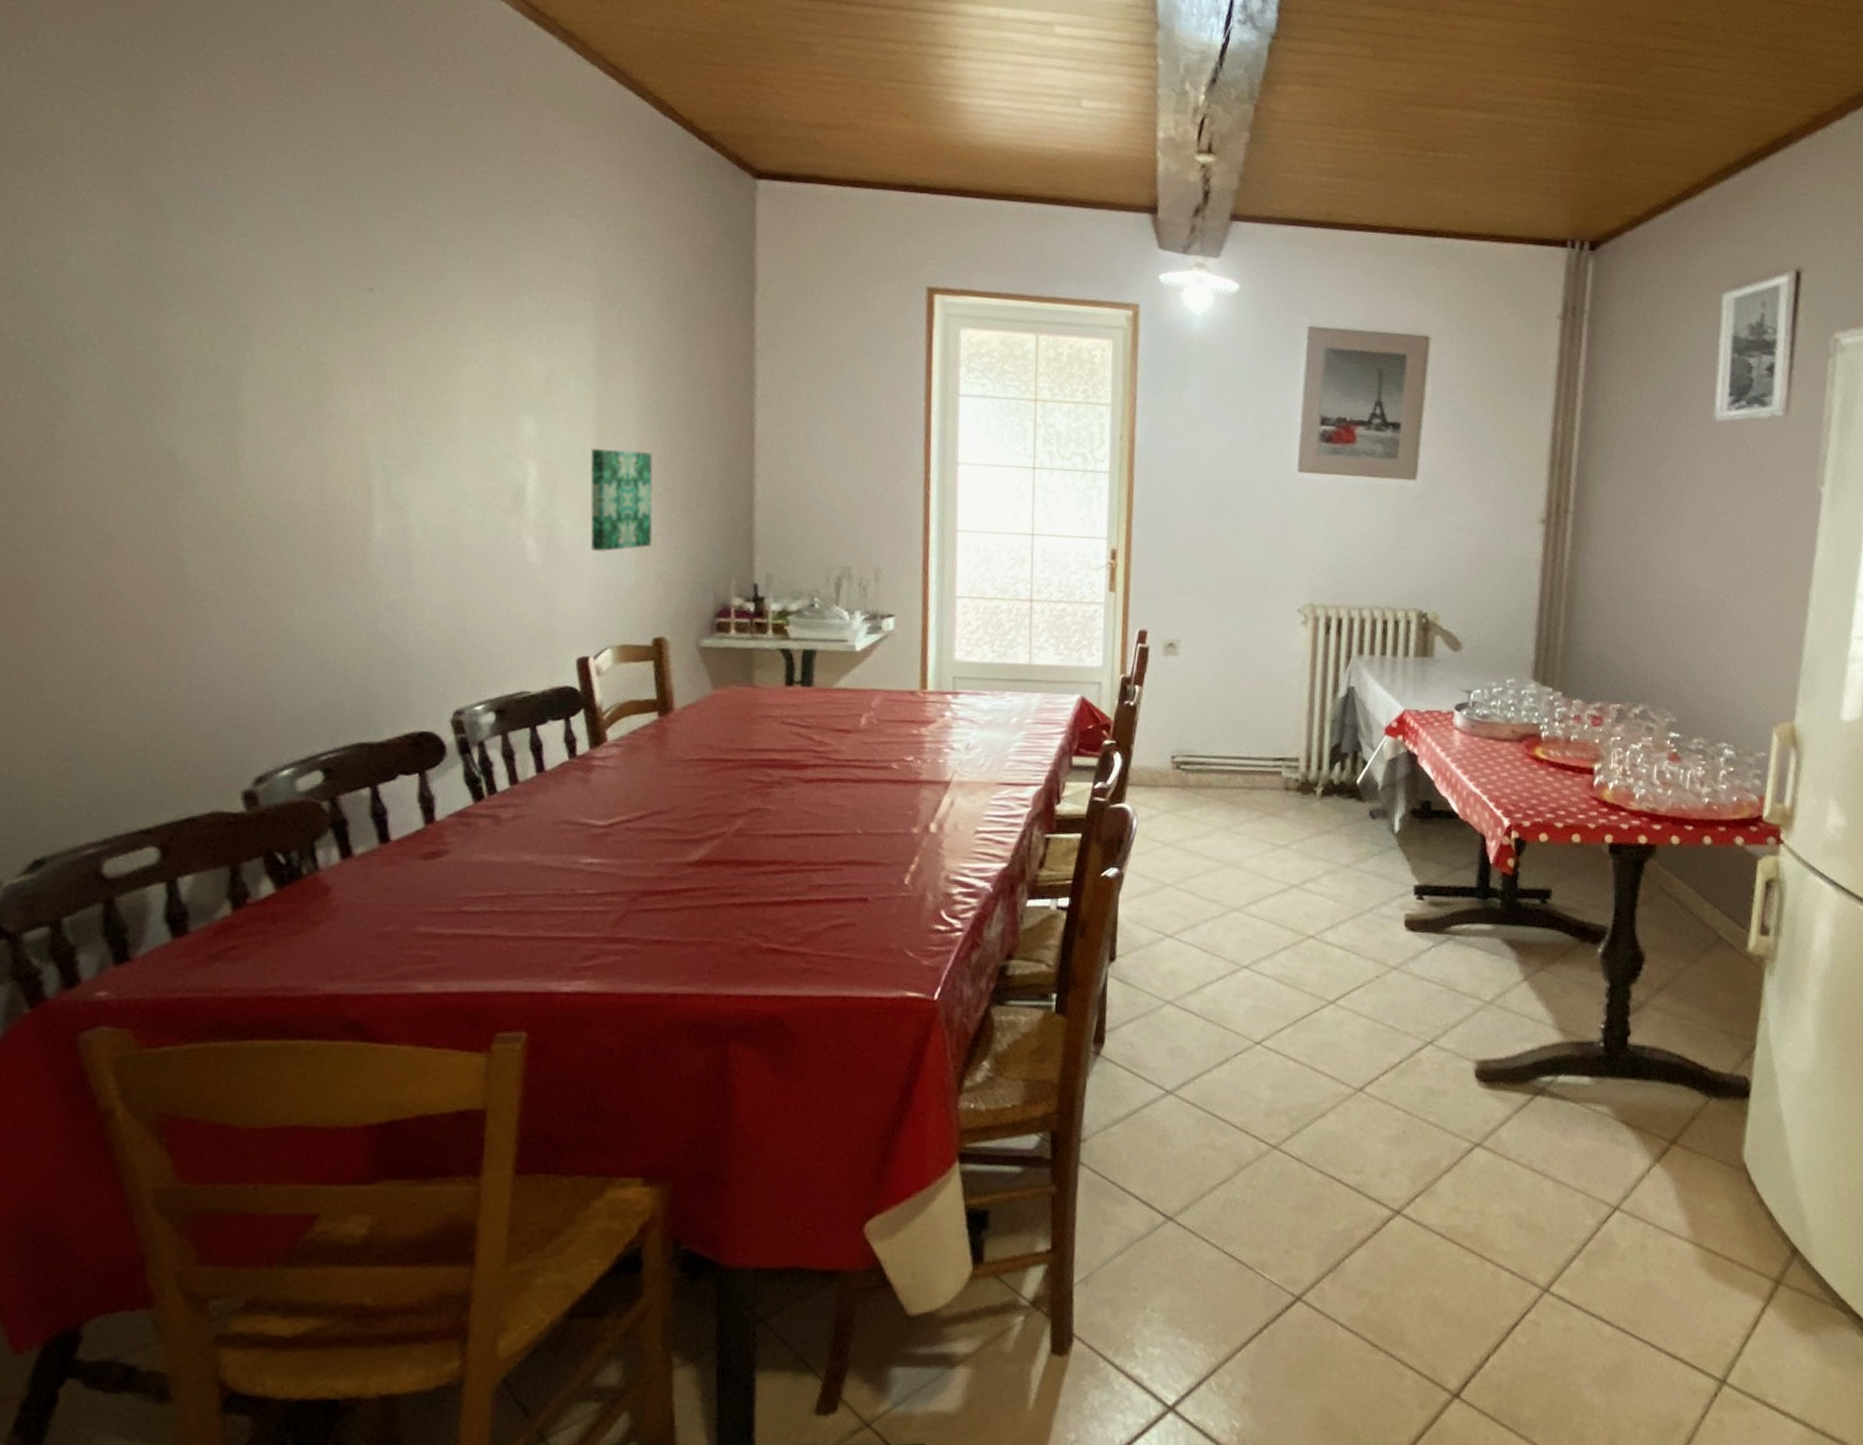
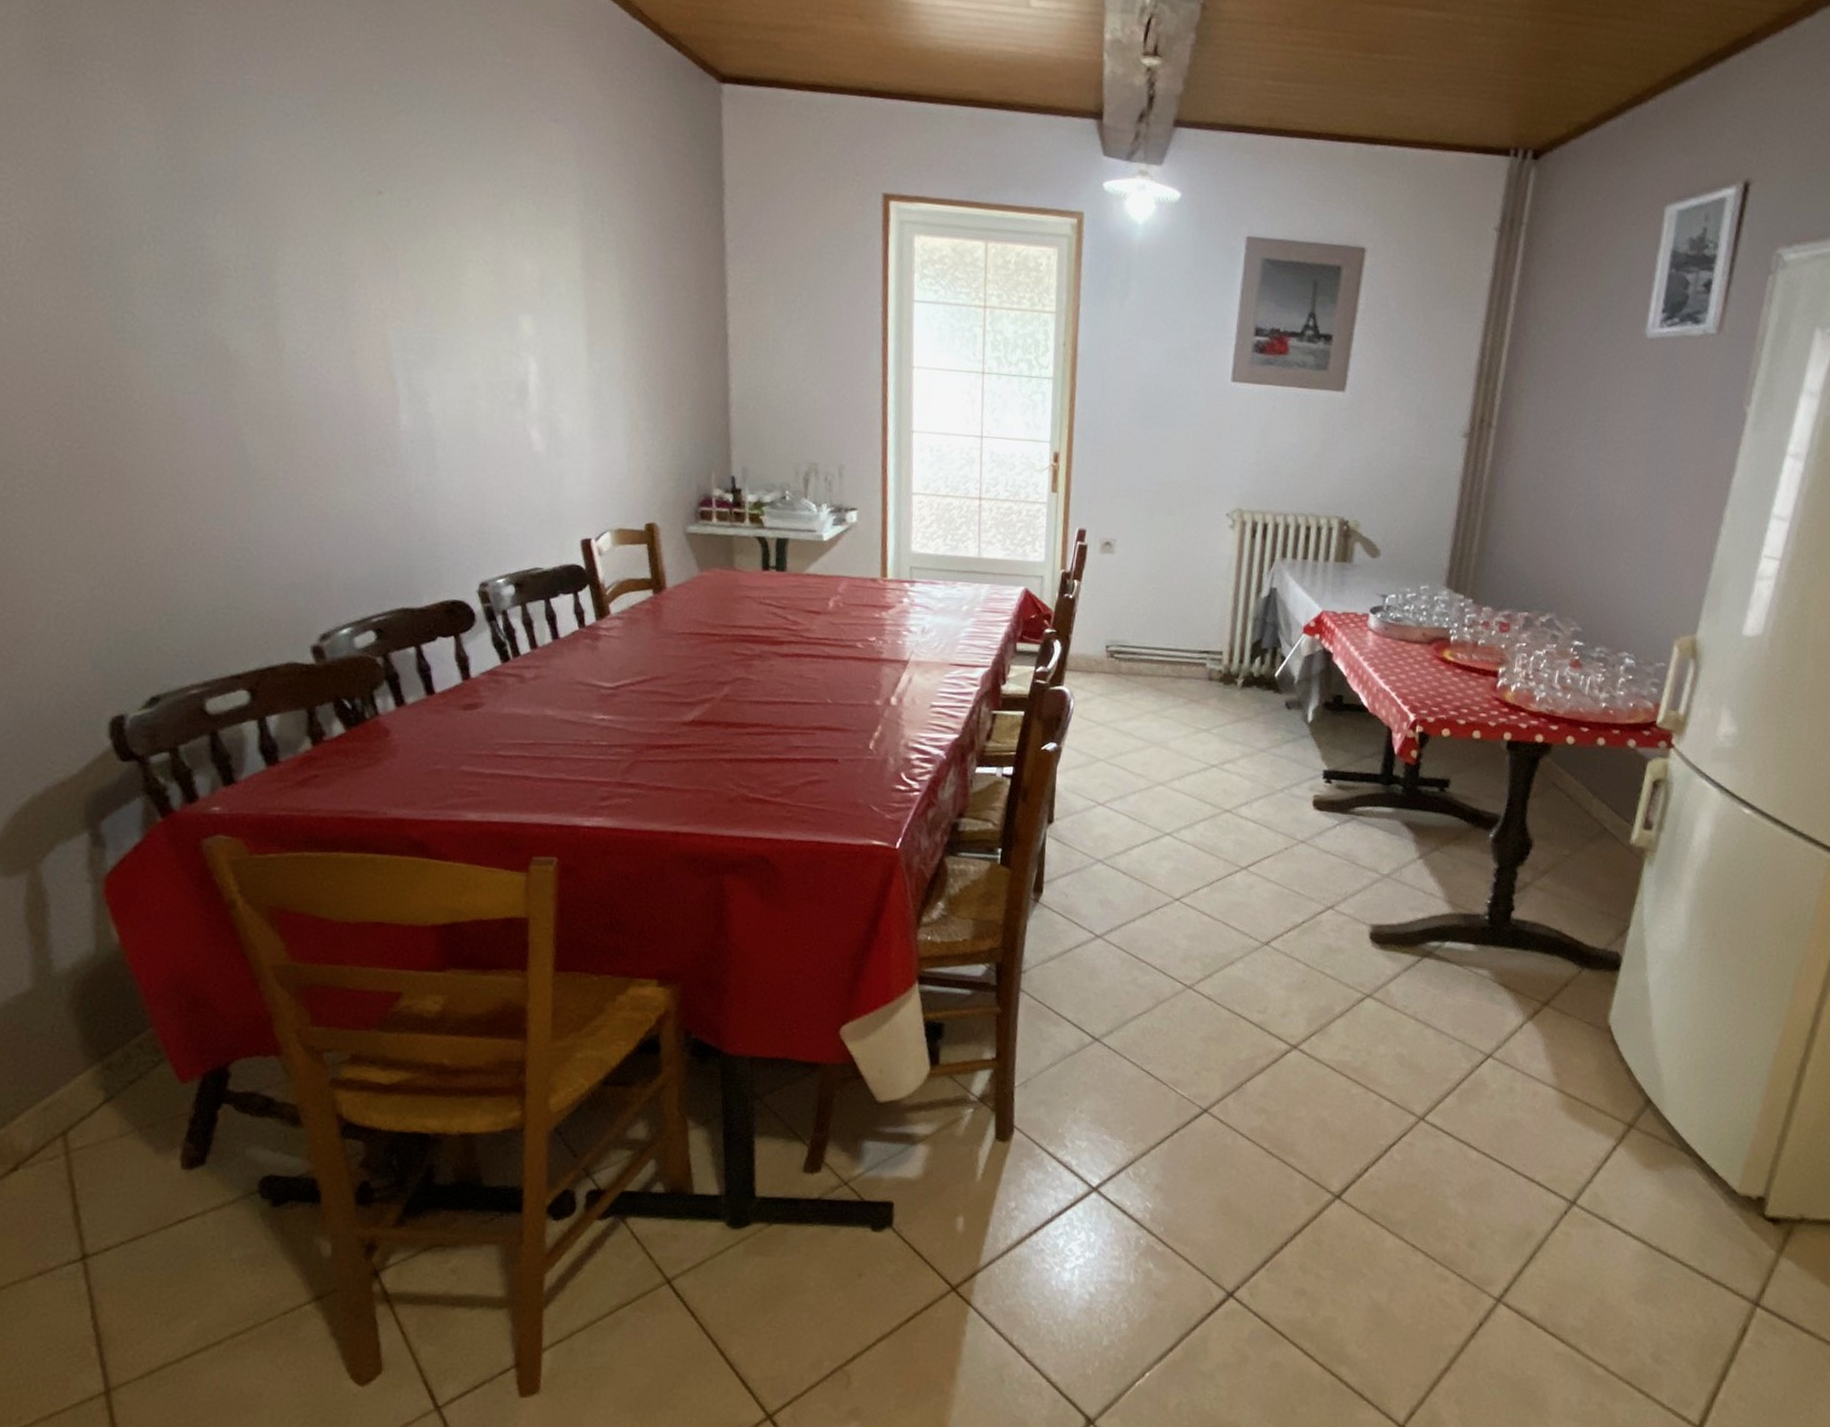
wall art: present [590,449,653,552] -> none [583,347,641,444]

